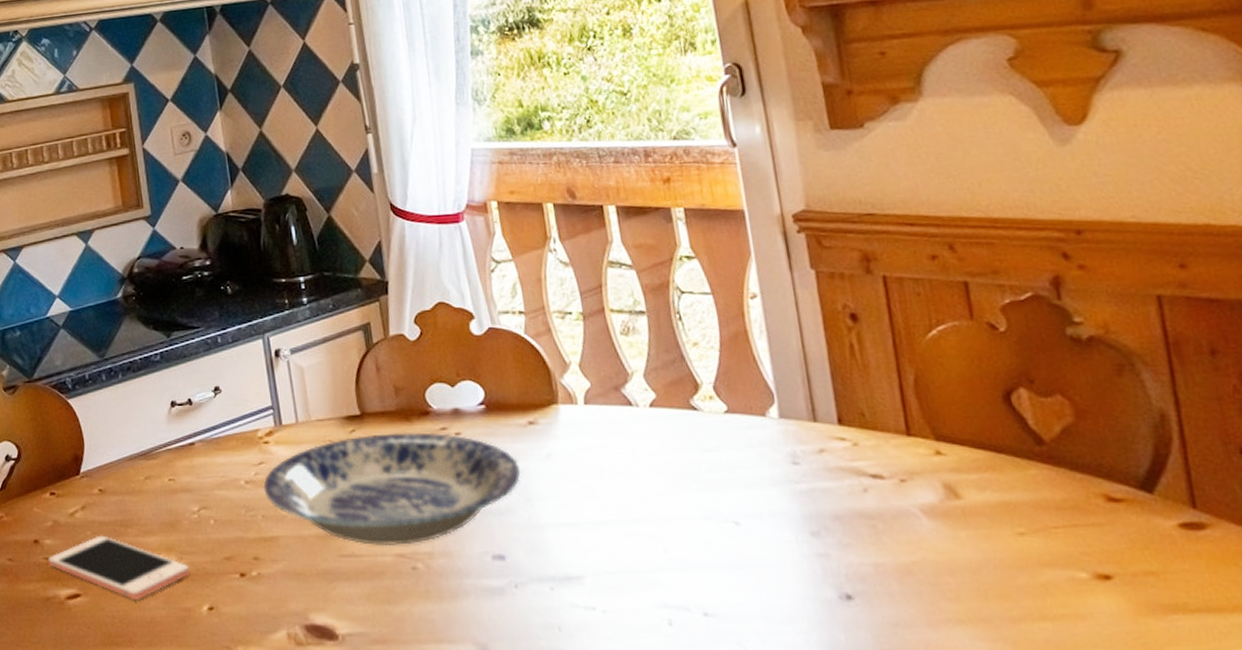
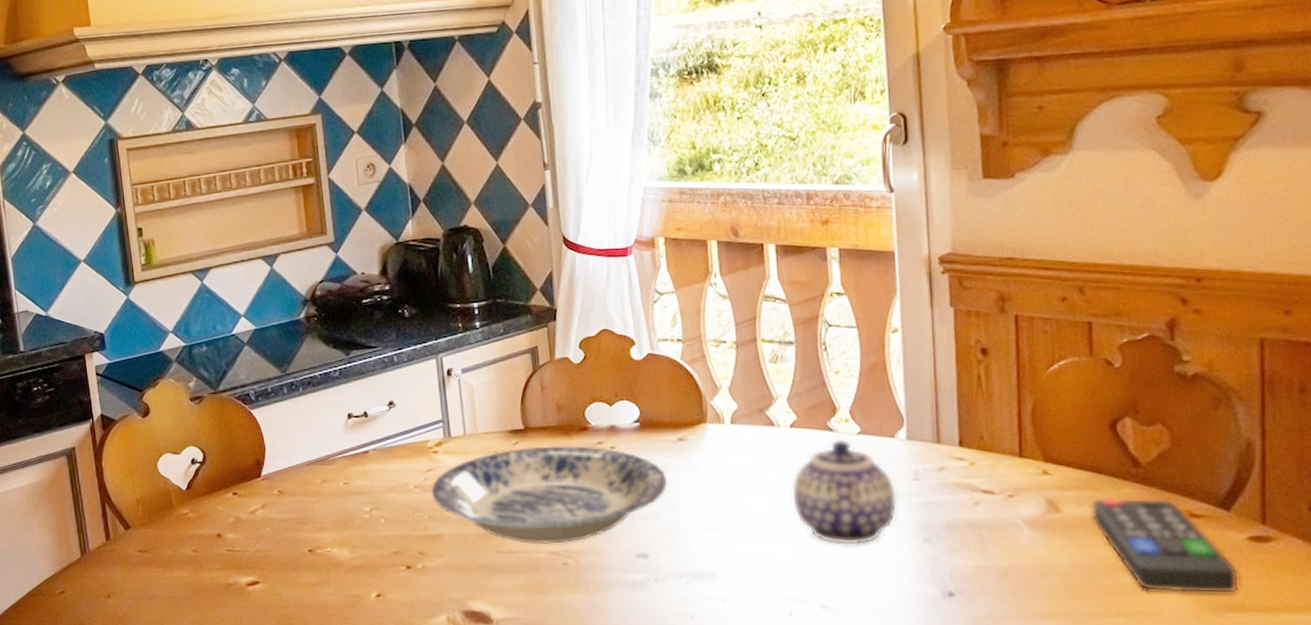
cell phone: present [48,535,189,601] -> none [230,531,360,588]
teapot: none [657,419,778,542] -> present [791,439,898,546]
remote control: none [993,479,1178,593] -> present [1090,496,1239,595]

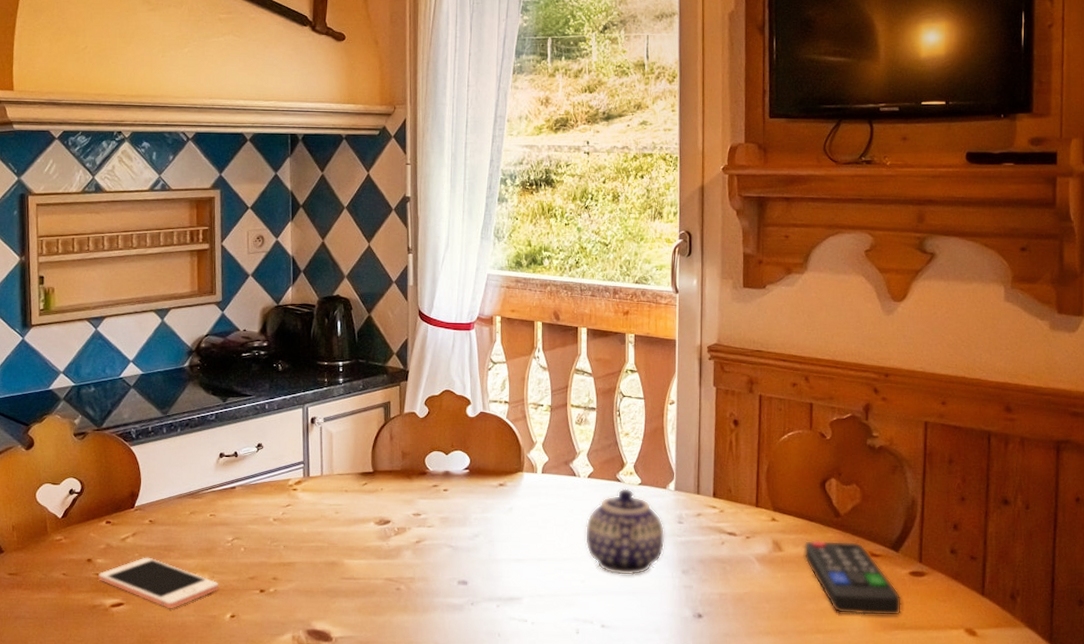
cell phone: none [230,531,360,588] -> present [98,557,218,609]
plate: present [431,446,668,544] -> none [288,487,488,572]

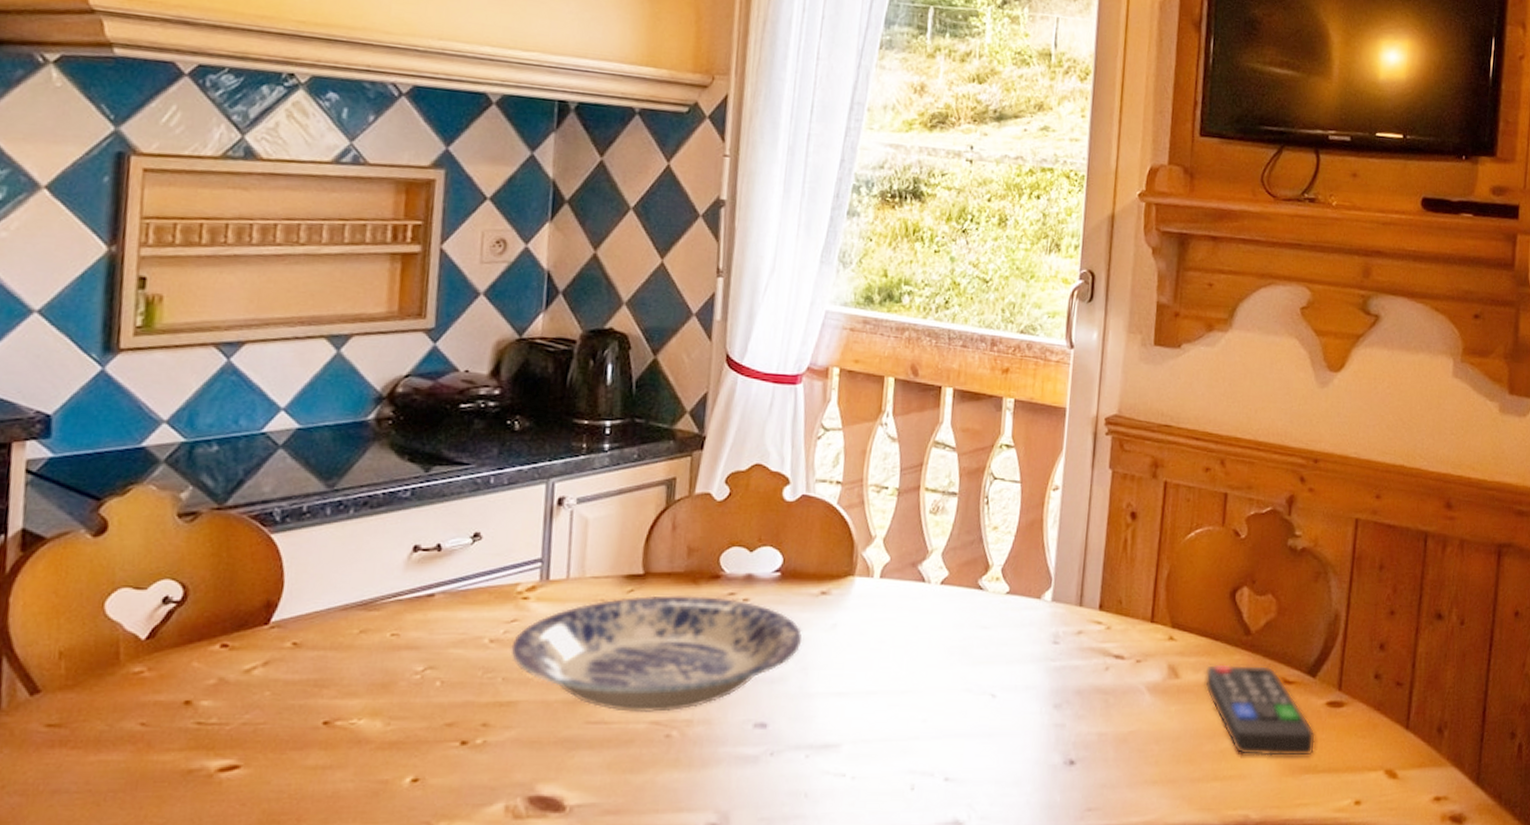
cell phone: present [98,557,218,609] -> none [200,696,396,772]
plate: none [288,487,488,572] -> present [510,595,802,712]
teapot: present [585,488,665,576] -> none [931,598,1036,713]

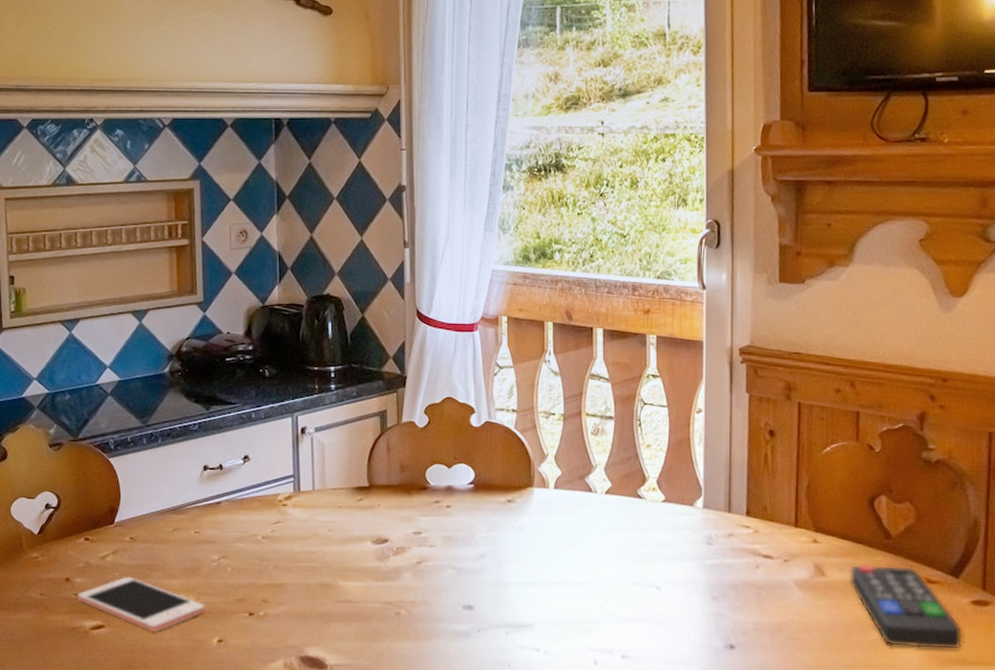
cell phone: none [200,696,396,772] -> present [77,576,204,632]
plate: present [510,595,802,712] -> none [278,503,496,595]

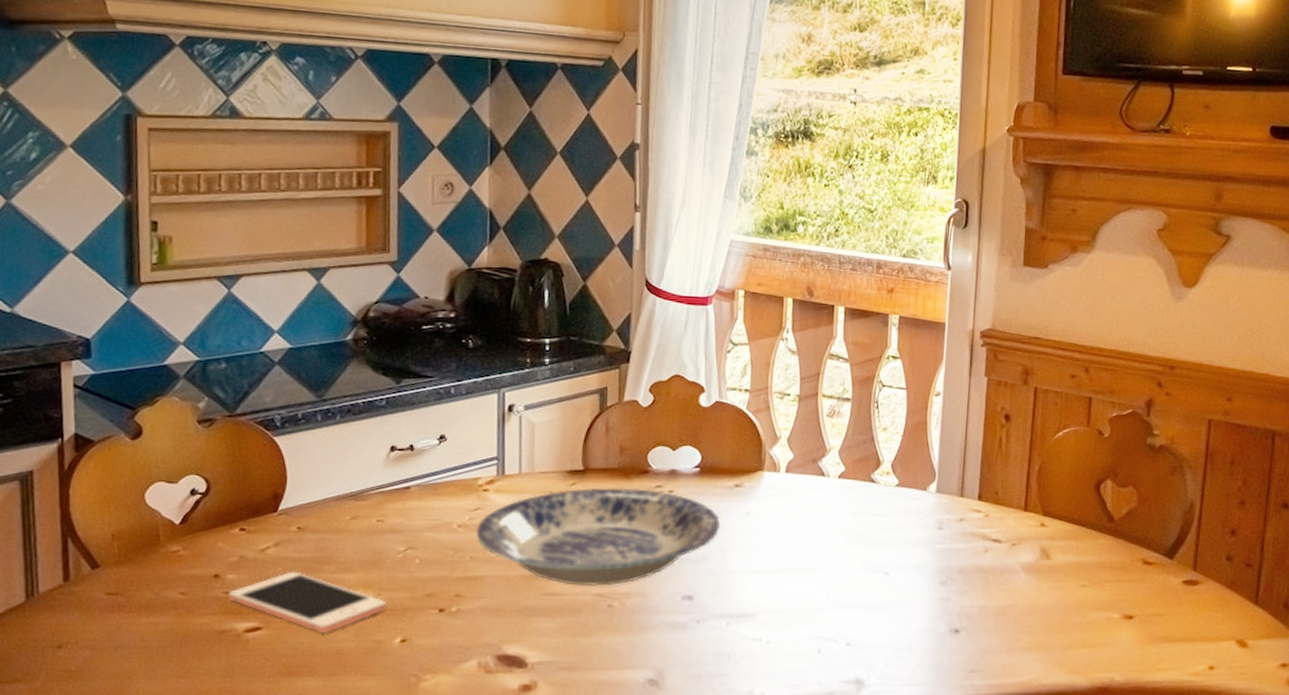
plate: none [278,503,496,595] -> present [475,487,720,586]
remote control: present [849,563,962,650] -> none [1072,546,1173,628]

